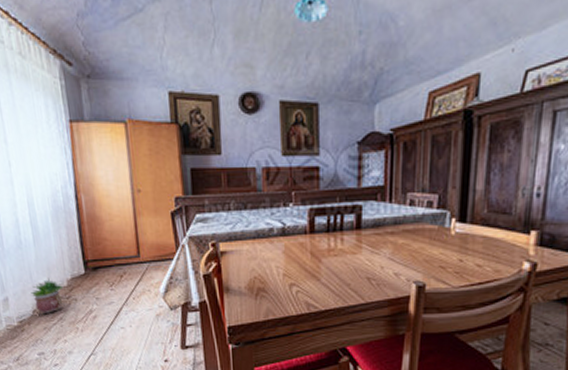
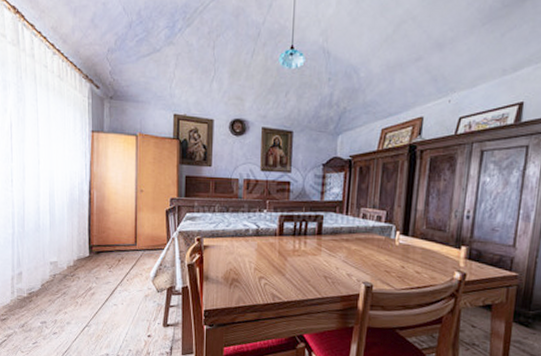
potted plant: present [30,278,64,315] -> none [42,258,70,289]

